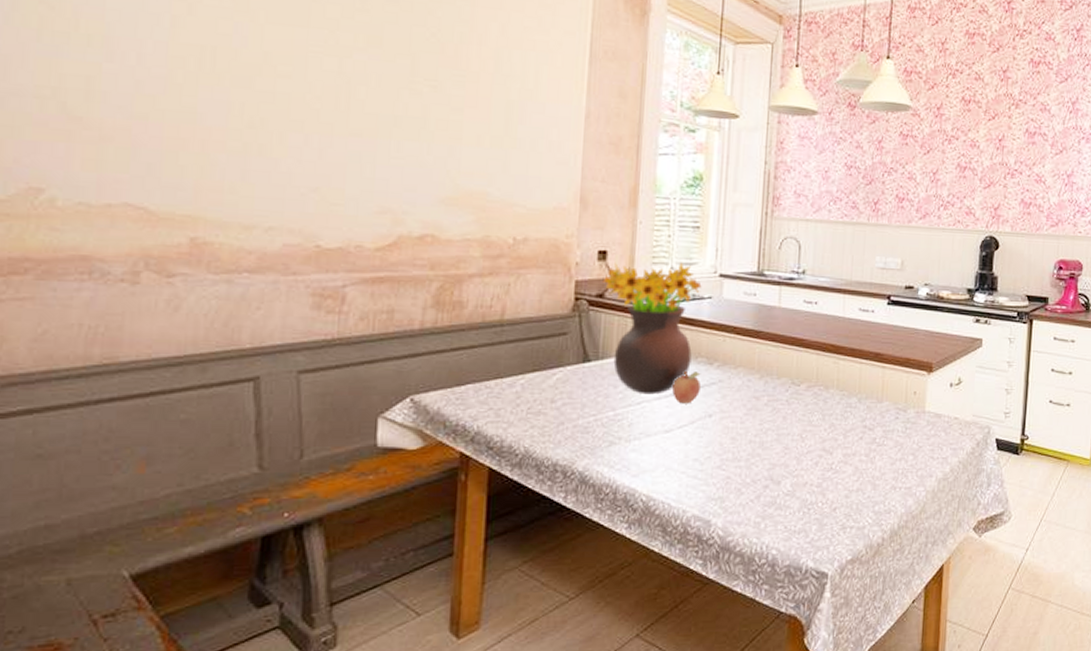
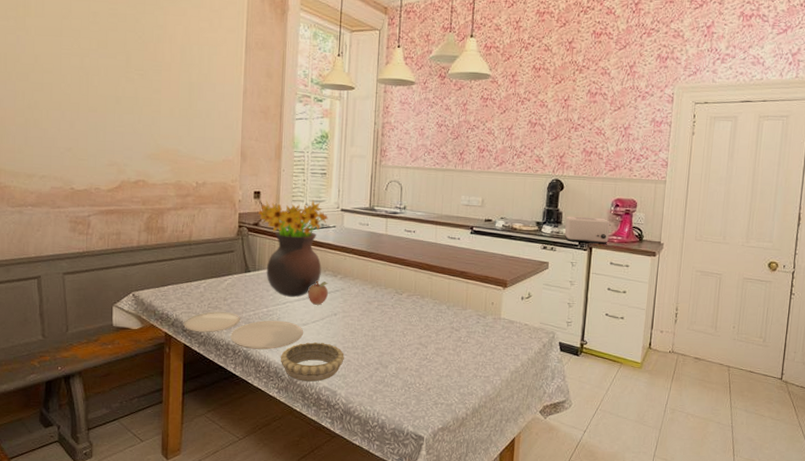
plate: none [489,419,576,450] -> present [184,311,241,333]
plate: none [559,427,666,469] -> present [230,320,304,350]
decorative bowl: none [631,454,722,510] -> present [280,341,344,382]
toaster: none [1000,281,1054,315] -> present [564,216,611,244]

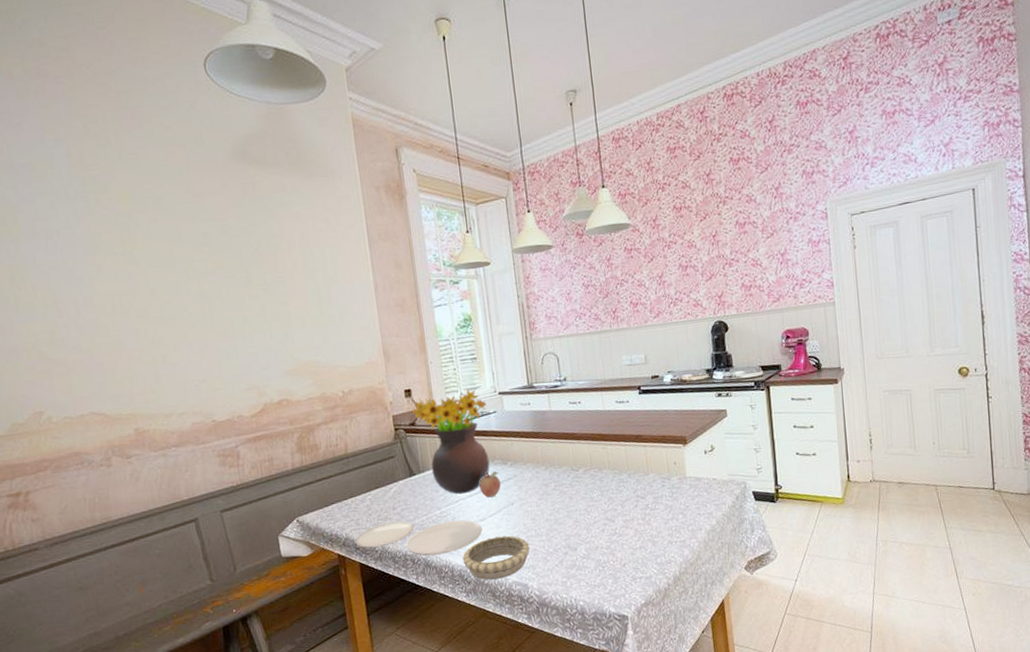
toaster: present [564,216,611,244] -> none [736,352,786,384]

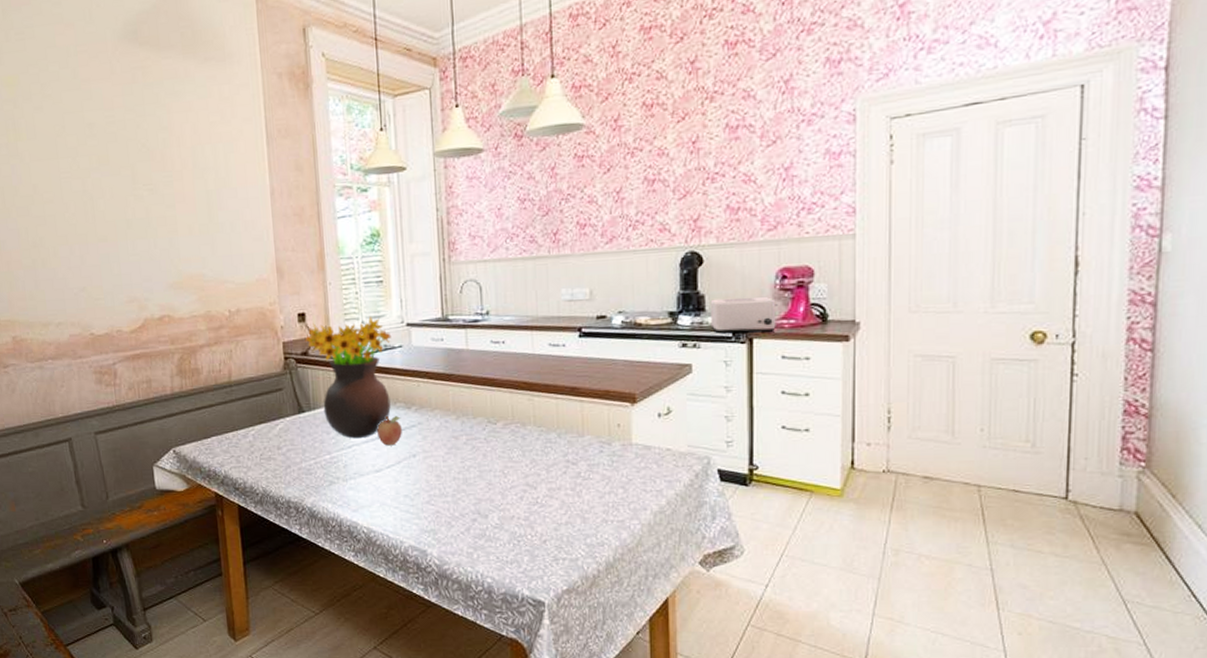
plate: present [355,521,415,548] -> none [235,463,301,490]
plate: present [406,520,483,556] -> none [290,468,378,505]
decorative bowl: present [462,535,530,580] -> none [352,491,432,540]
toaster: none [736,352,786,384] -> present [710,296,778,334]

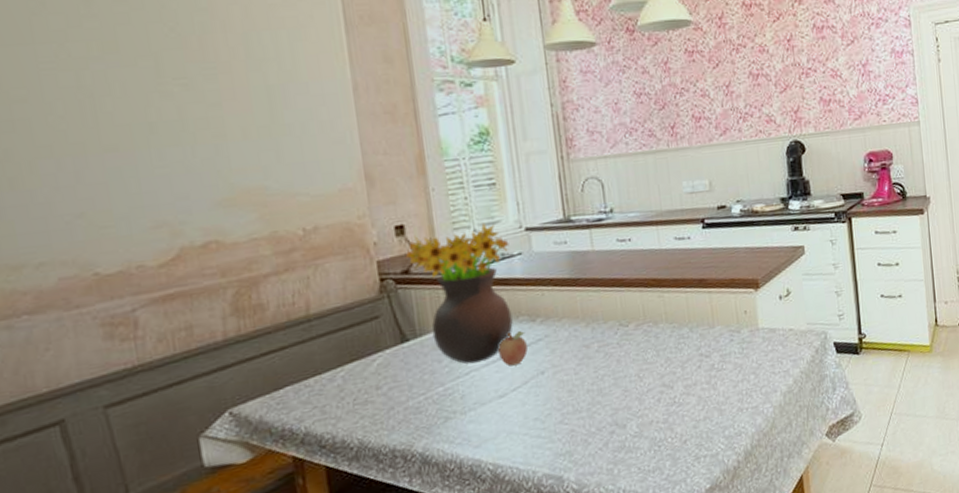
toaster: present [710,296,778,334] -> none [814,178,869,216]

